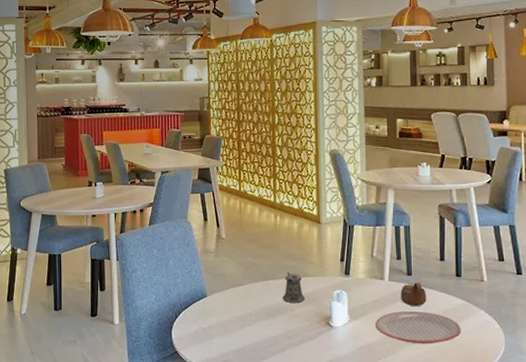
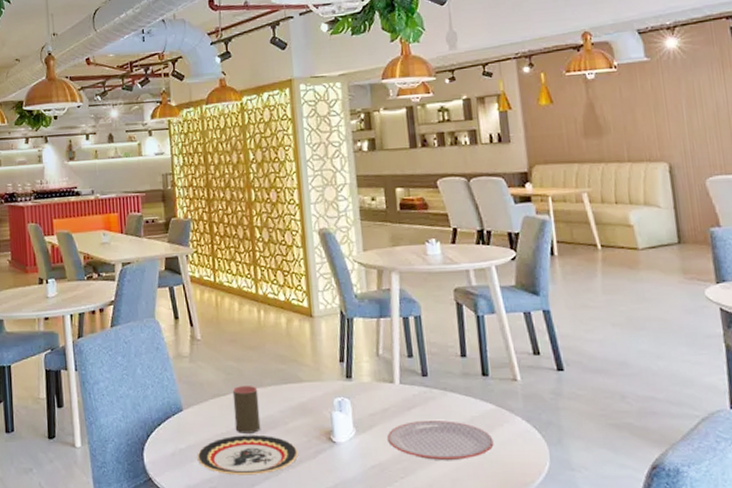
plate: none [217,318,302,351] -> present [197,434,299,476]
cup: none [249,277,272,317] -> present [232,385,261,433]
pepper shaker: present [283,273,306,304] -> none [273,378,301,416]
cup: present [401,282,427,306] -> none [415,385,449,414]

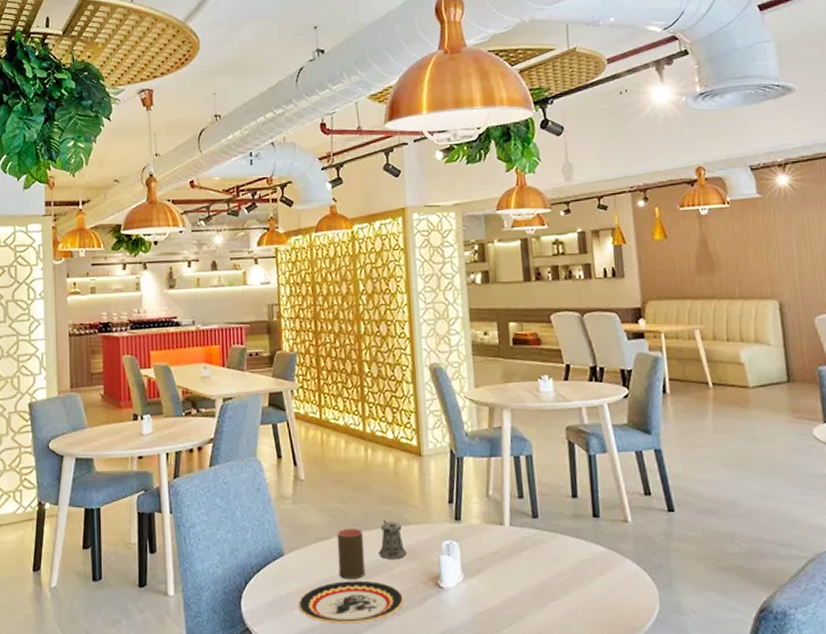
pepper shaker: none [273,378,301,416] -> present [379,520,407,560]
plate: present [387,419,494,461] -> none [496,563,604,607]

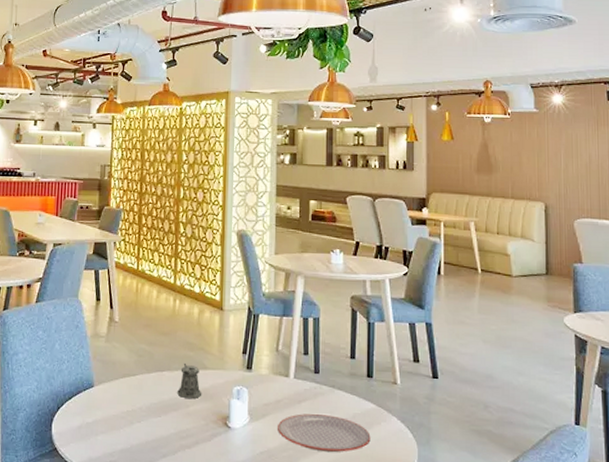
plate: present [298,580,405,624] -> none [102,414,196,453]
cup: present [336,527,366,579] -> none [140,367,165,413]
plate: none [496,563,604,607] -> present [278,413,371,453]

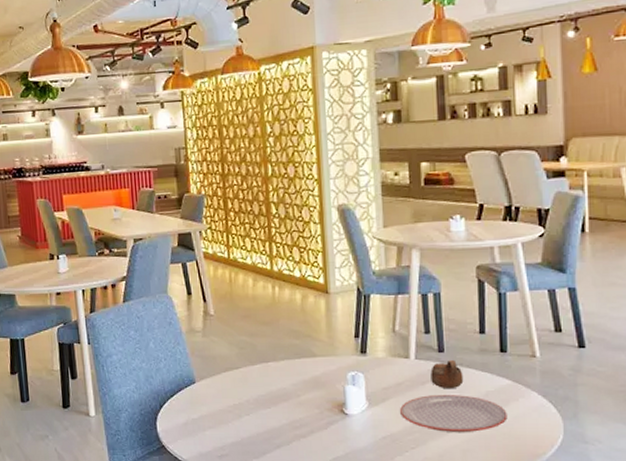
pepper shaker: present [177,364,202,399] -> none [286,353,314,389]
cup: none [306,382,335,409] -> present [430,360,464,388]

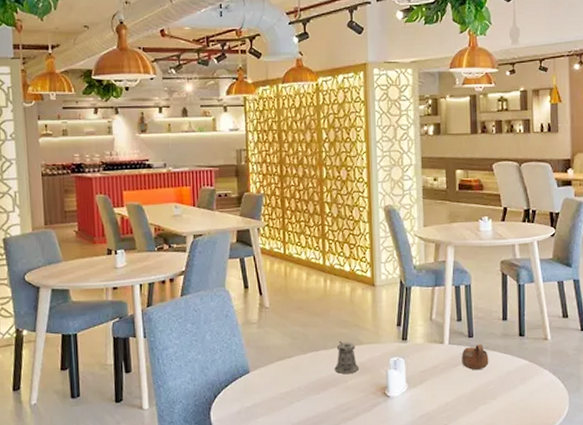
pepper shaker: none [286,353,314,389] -> present [334,341,360,375]
plate: present [400,394,508,433] -> none [435,374,525,410]

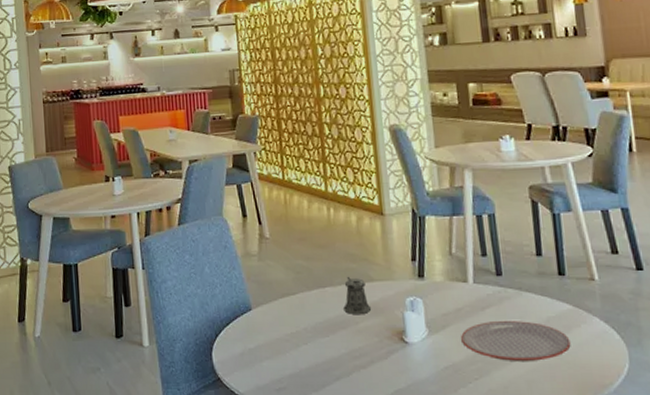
plate: none [435,374,525,410] -> present [461,320,571,363]
cup: present [462,344,489,370] -> none [489,284,524,314]

